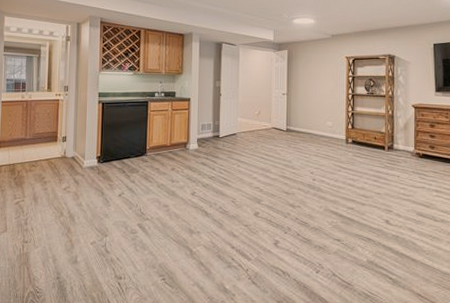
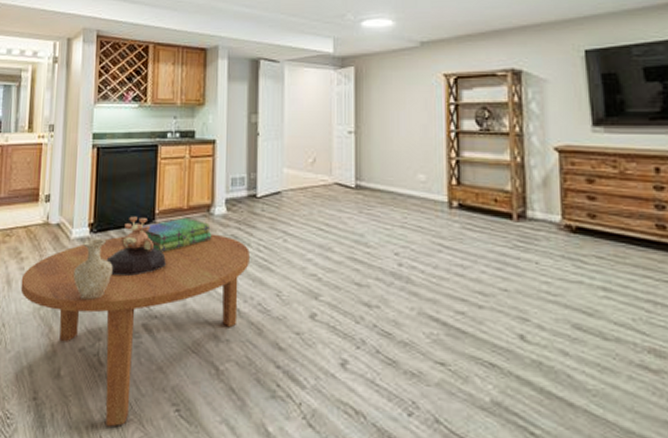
coffee table: none [45,162,214,293] -> present [20,234,250,427]
vase: none [86,167,115,209] -> present [73,239,113,300]
decorative bowl: none [110,151,156,193] -> present [106,216,167,277]
stack of books: none [136,152,188,175] -> present [141,218,212,252]

